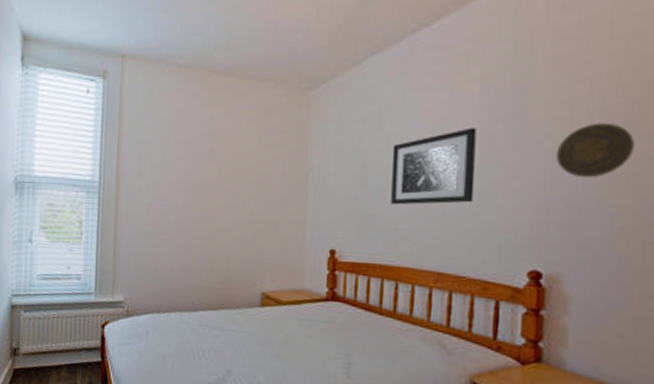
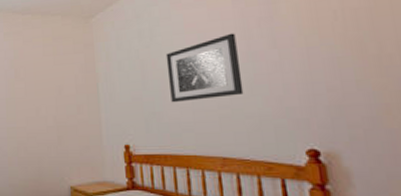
decorative plate: present [555,122,634,179] -> none [309,17,380,65]

